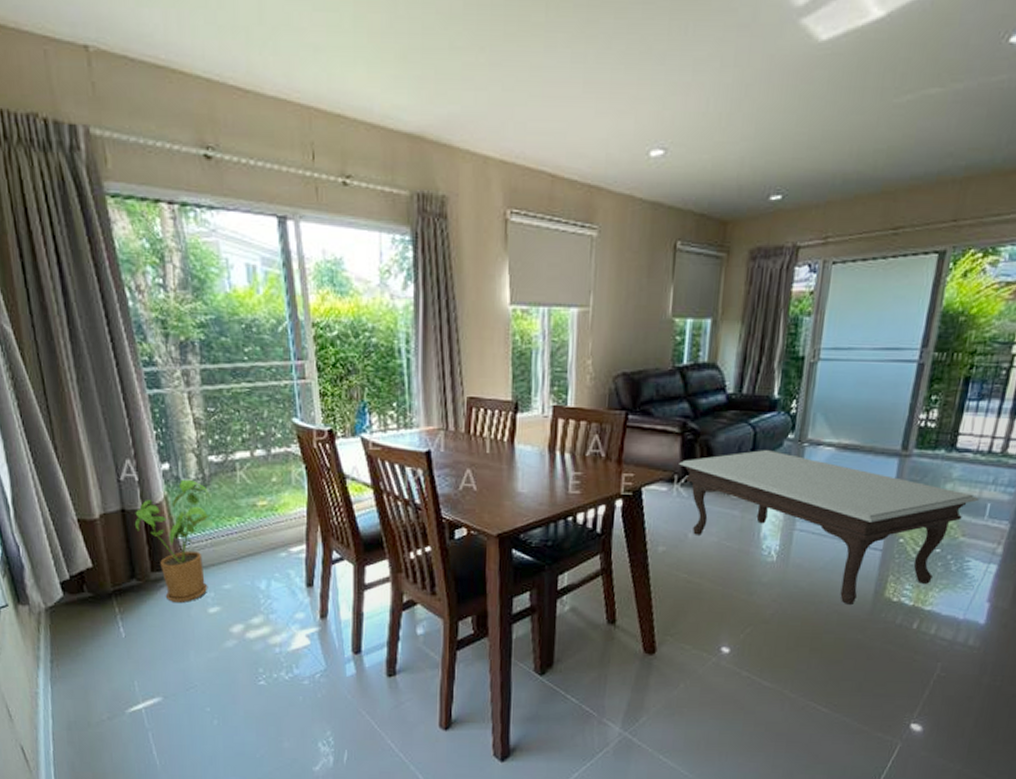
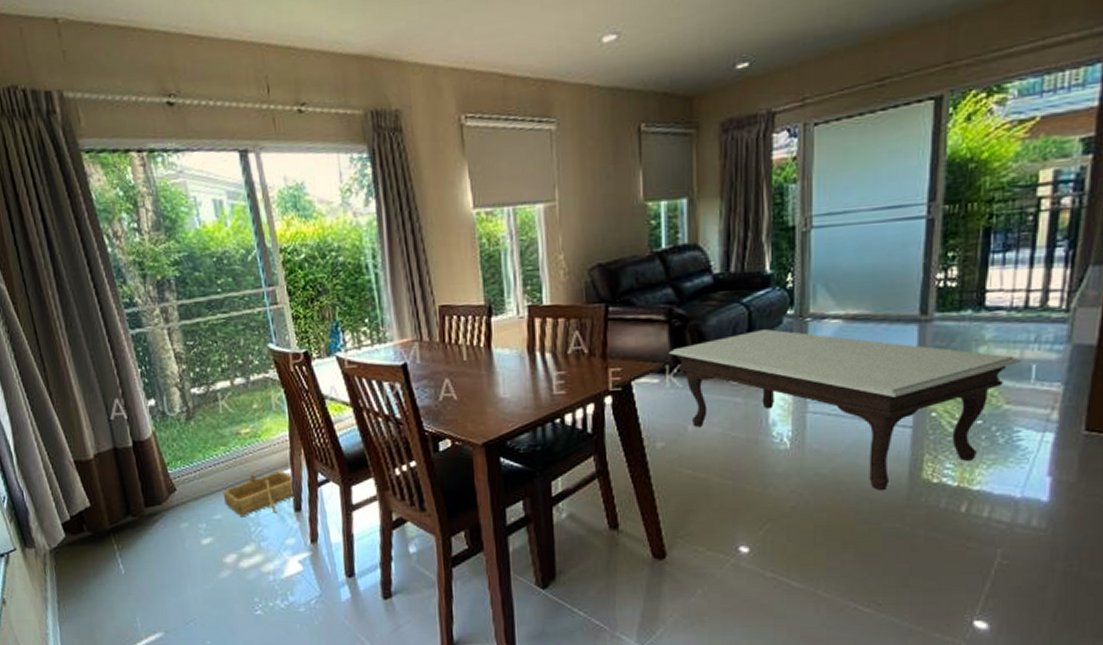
house plant: present [134,479,212,602] -> none [126,413,200,536]
wooden boat: none [234,545,307,588] -> present [222,471,295,516]

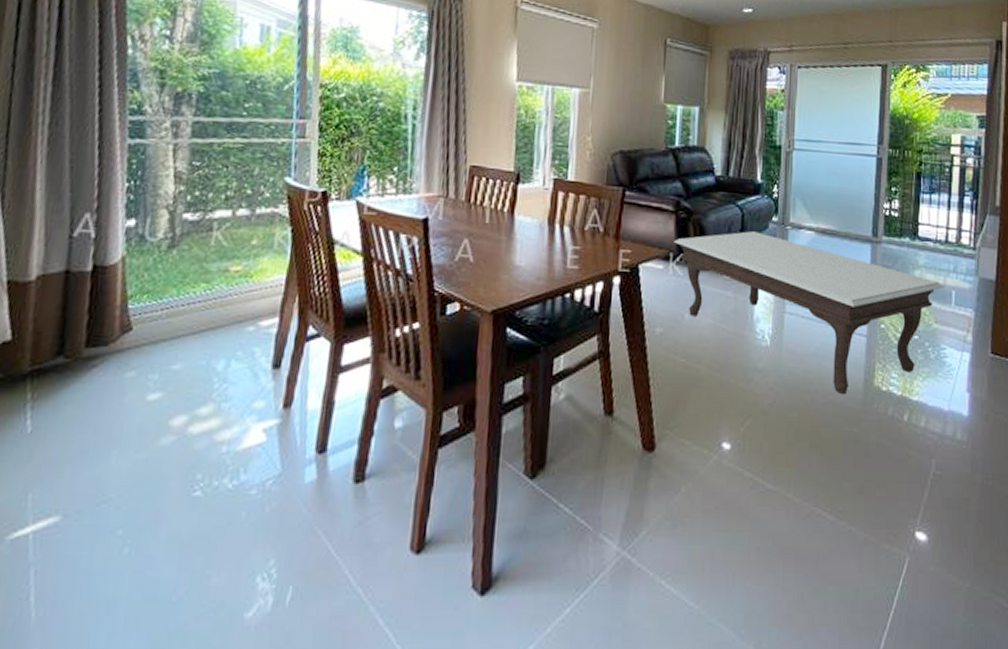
wooden boat: present [222,471,295,516] -> none [189,318,279,369]

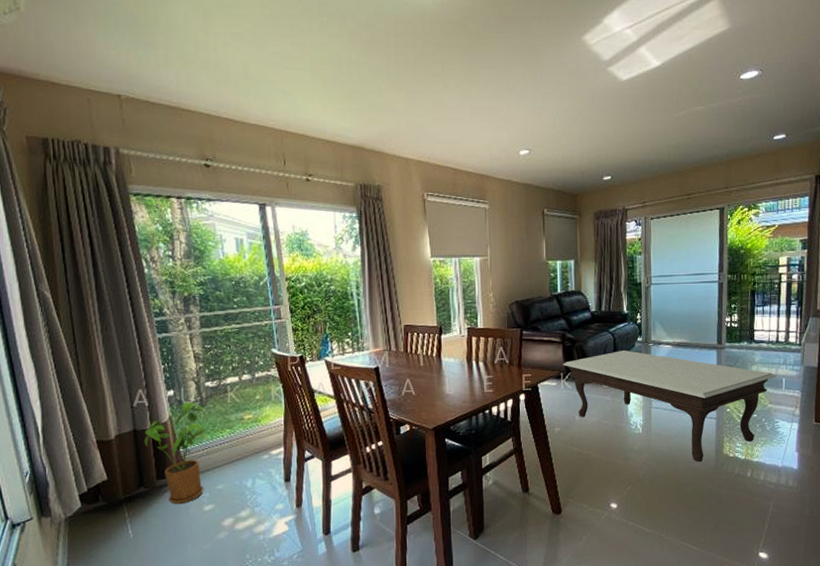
house plant: none [77,237,177,387] -> present [144,401,208,504]

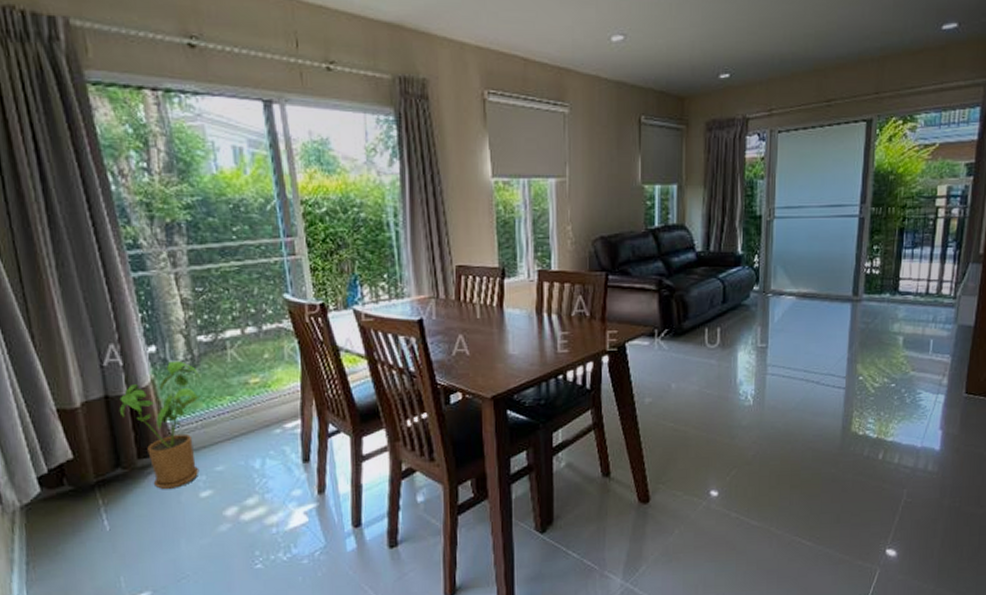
coffee table: present [563,350,776,462] -> none [658,302,923,441]

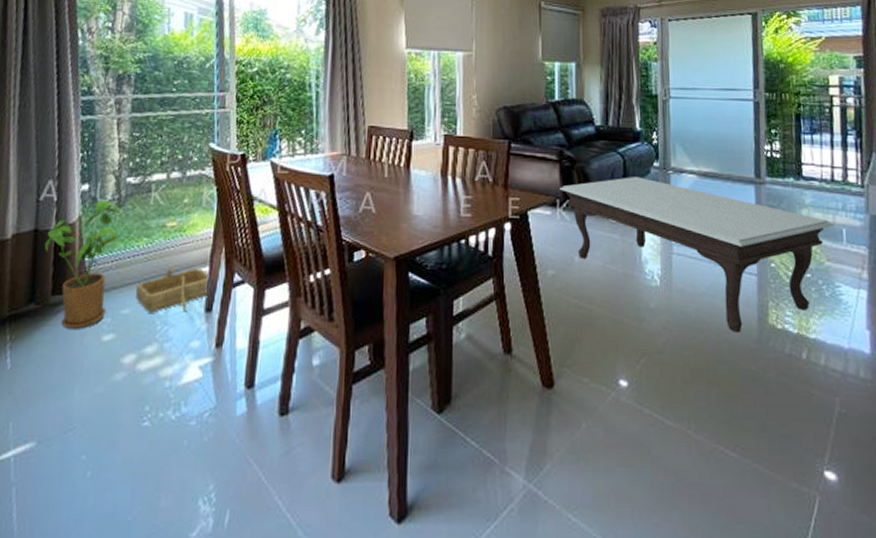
wooden boat: none [226,422,303,468] -> present [135,267,210,313]
coffee table: none [658,302,923,441] -> present [560,177,834,332]

